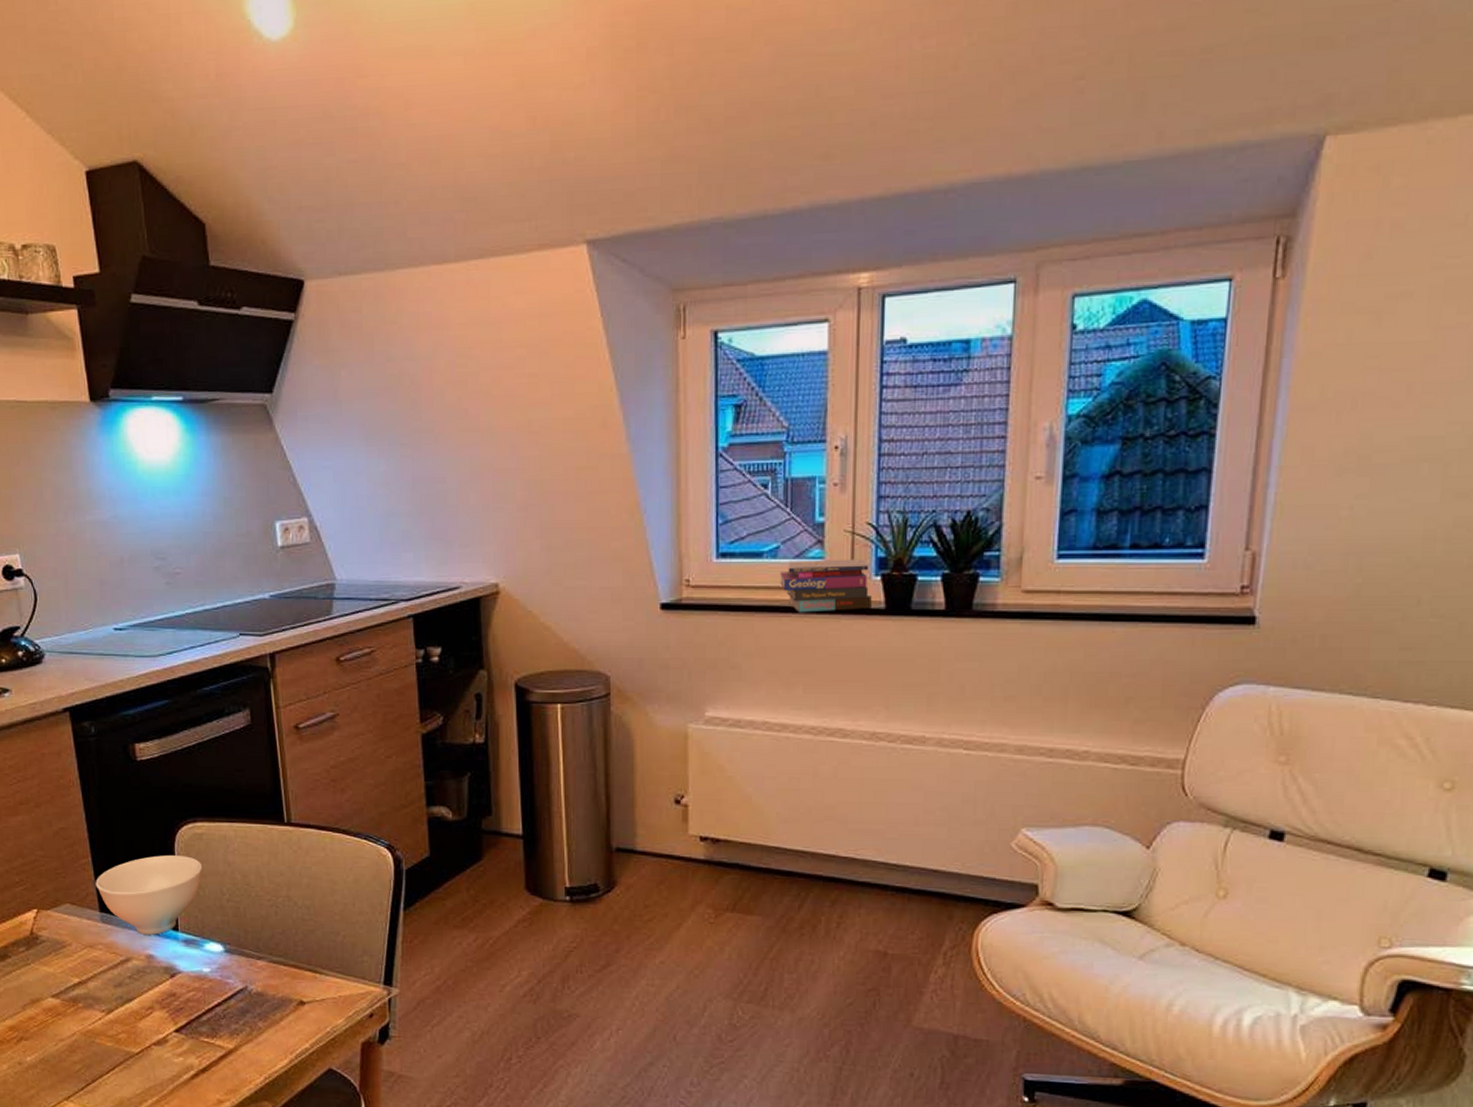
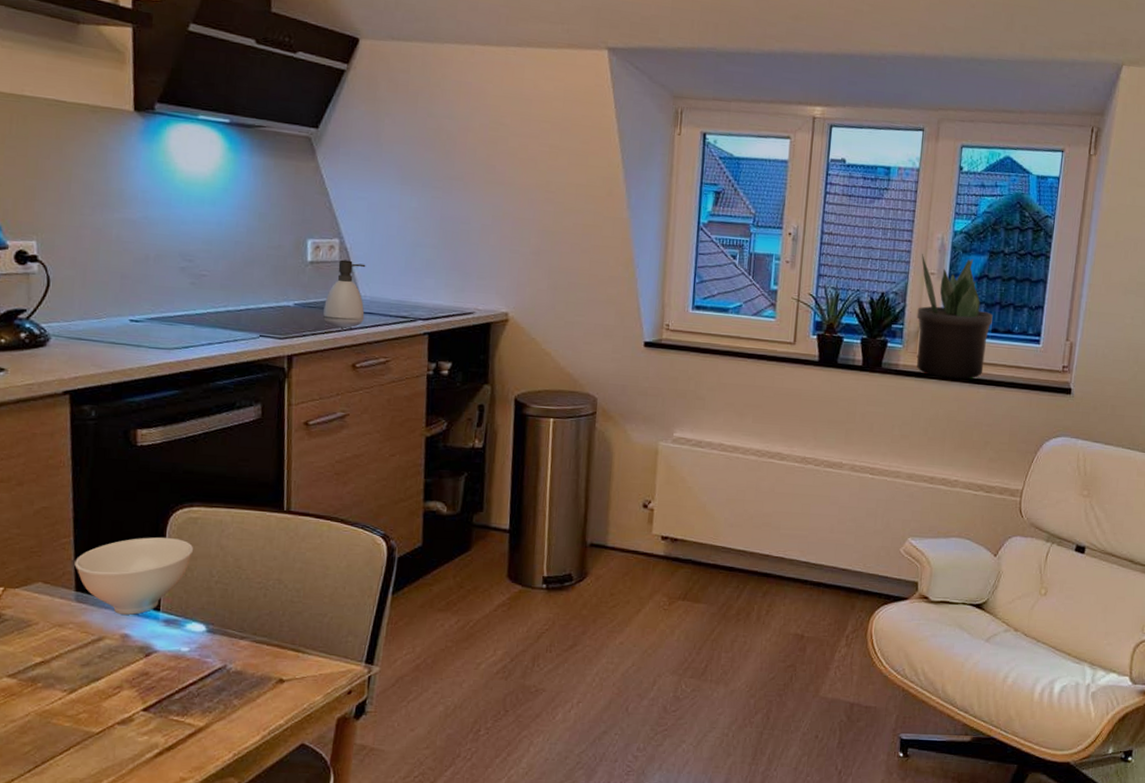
soap dispenser: none [300,540,343,618] -> present [323,259,366,329]
books: present [780,559,872,613] -> none [740,317,809,360]
planter: none [1018,451,1131,617] -> present [917,254,993,380]

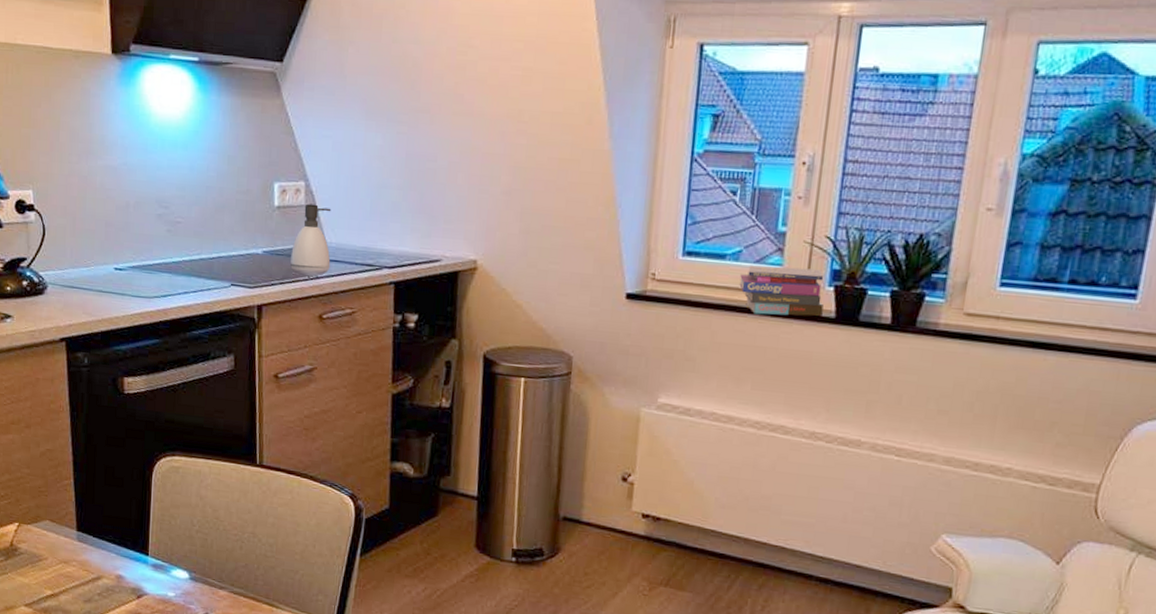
bowl: present [74,537,194,615] -> none [75,483,177,557]
books: none [740,317,809,360] -> present [739,265,824,317]
planter: present [917,254,993,380] -> none [963,184,1071,344]

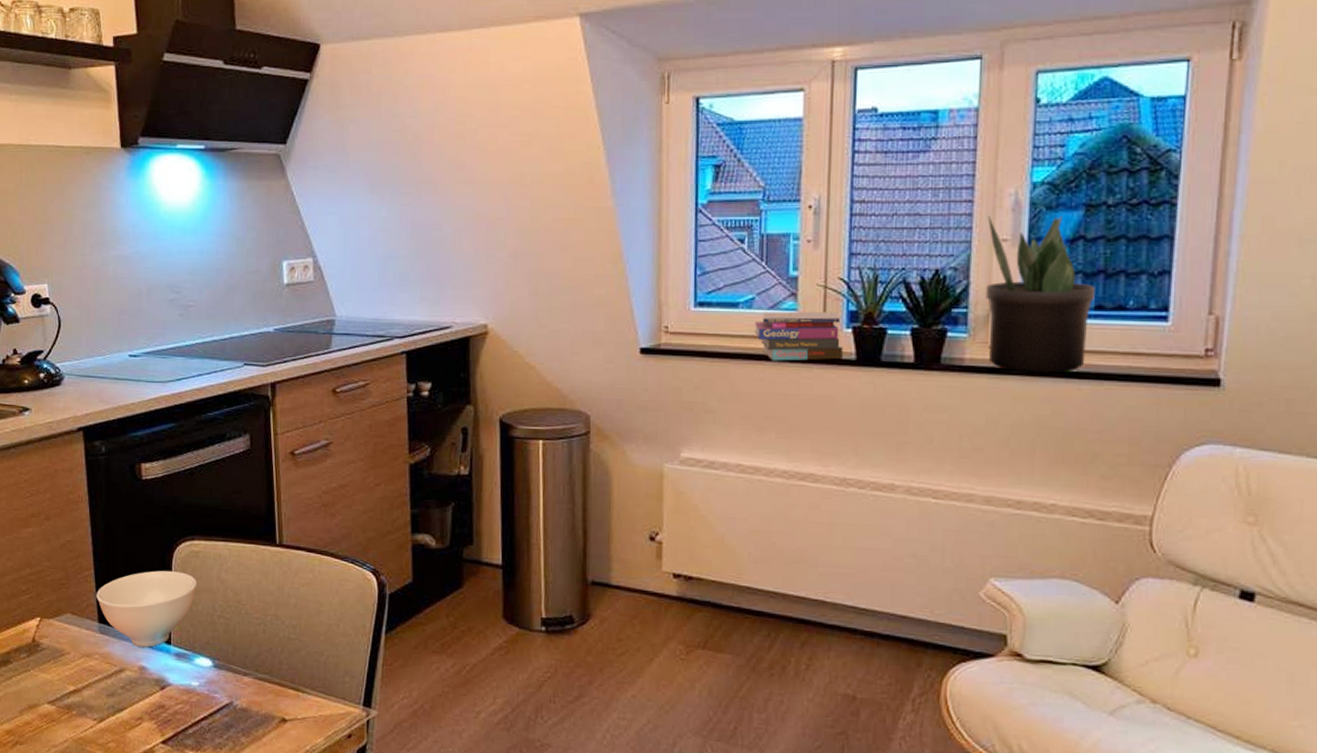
bowl: none [75,483,177,557] -> present [96,570,197,648]
soap dispenser: present [290,203,332,277] -> none [302,279,342,352]
planter: none [963,184,1071,344] -> present [985,216,1095,374]

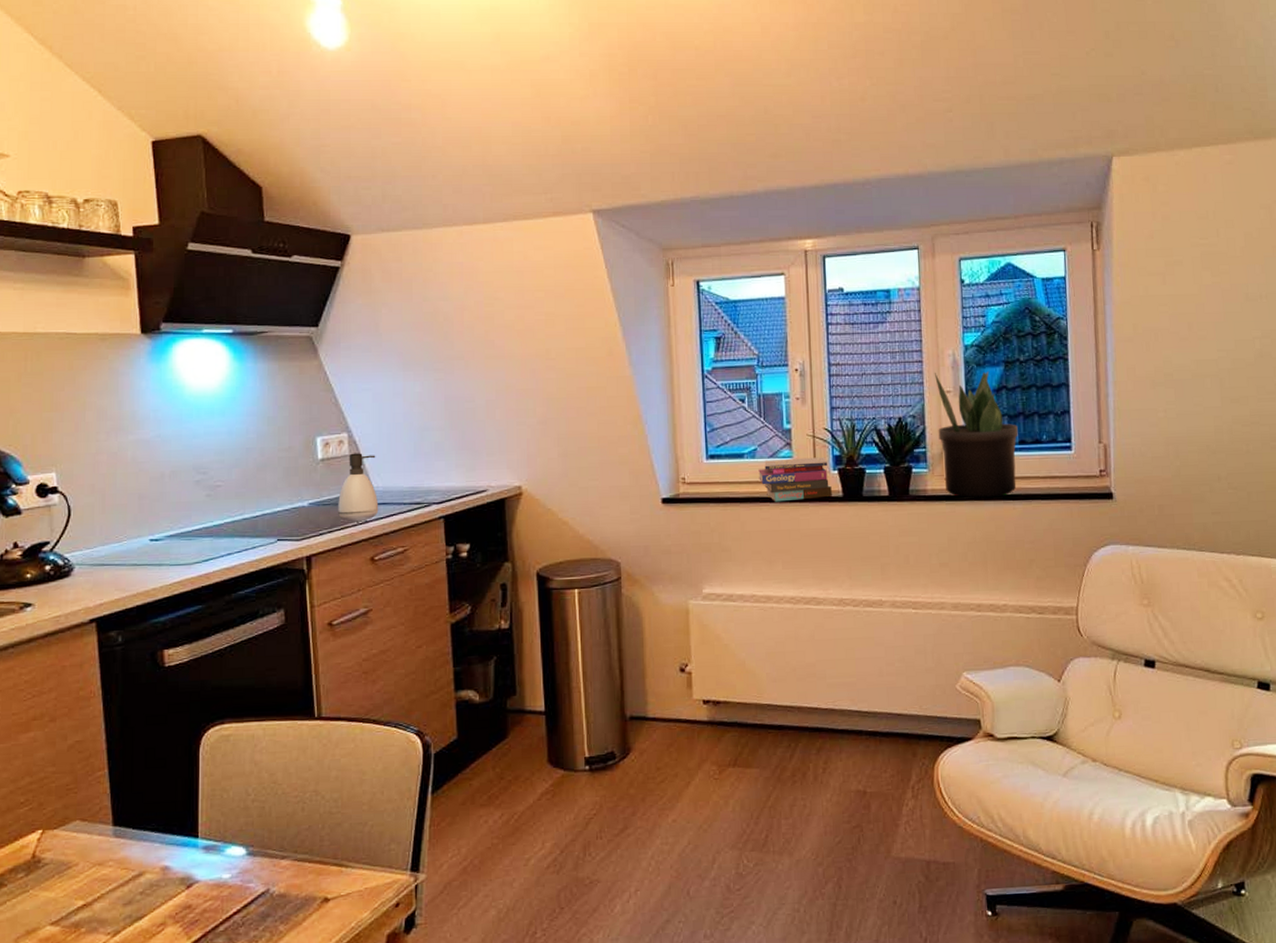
bowl: present [96,570,197,648] -> none [111,759,228,846]
soap dispenser: none [302,279,342,352] -> present [338,453,379,522]

